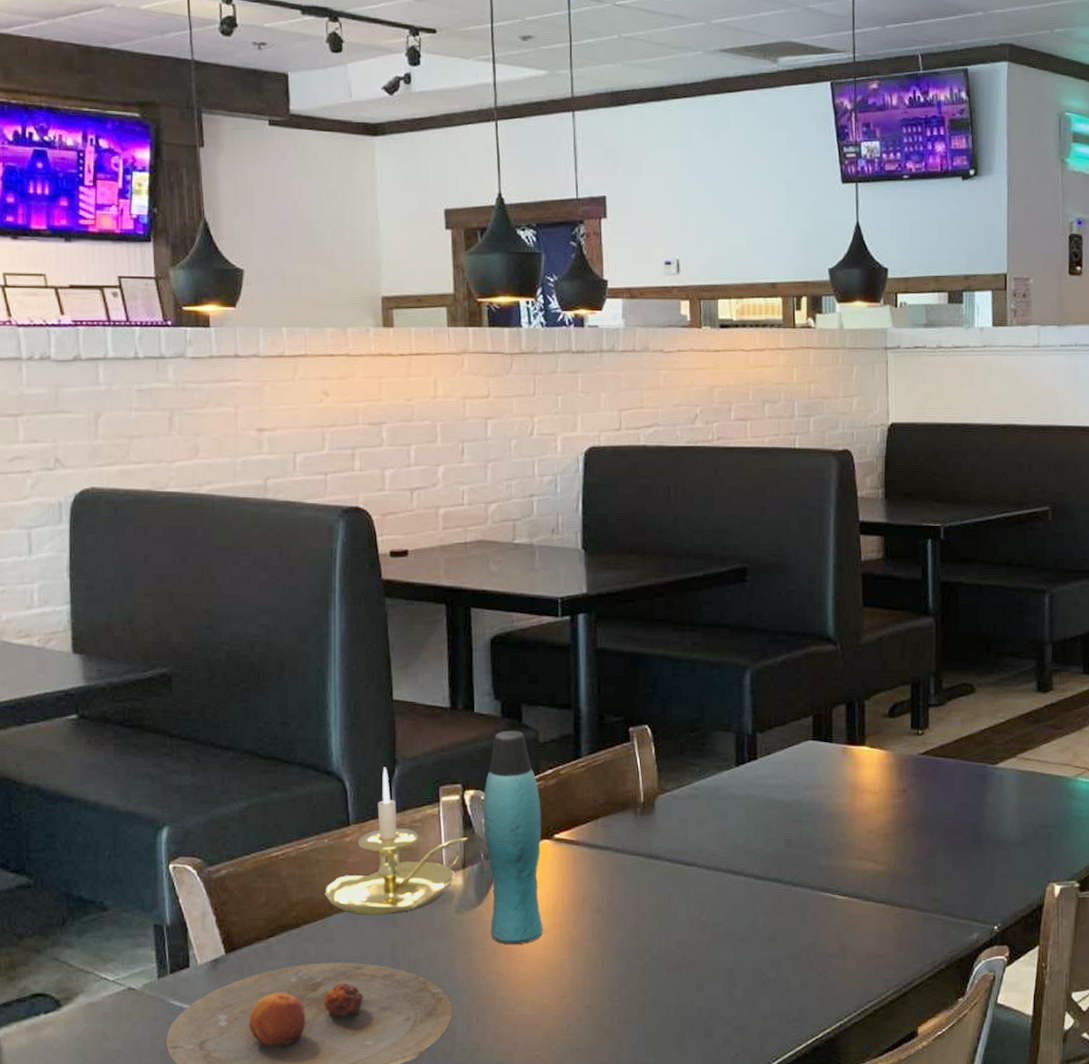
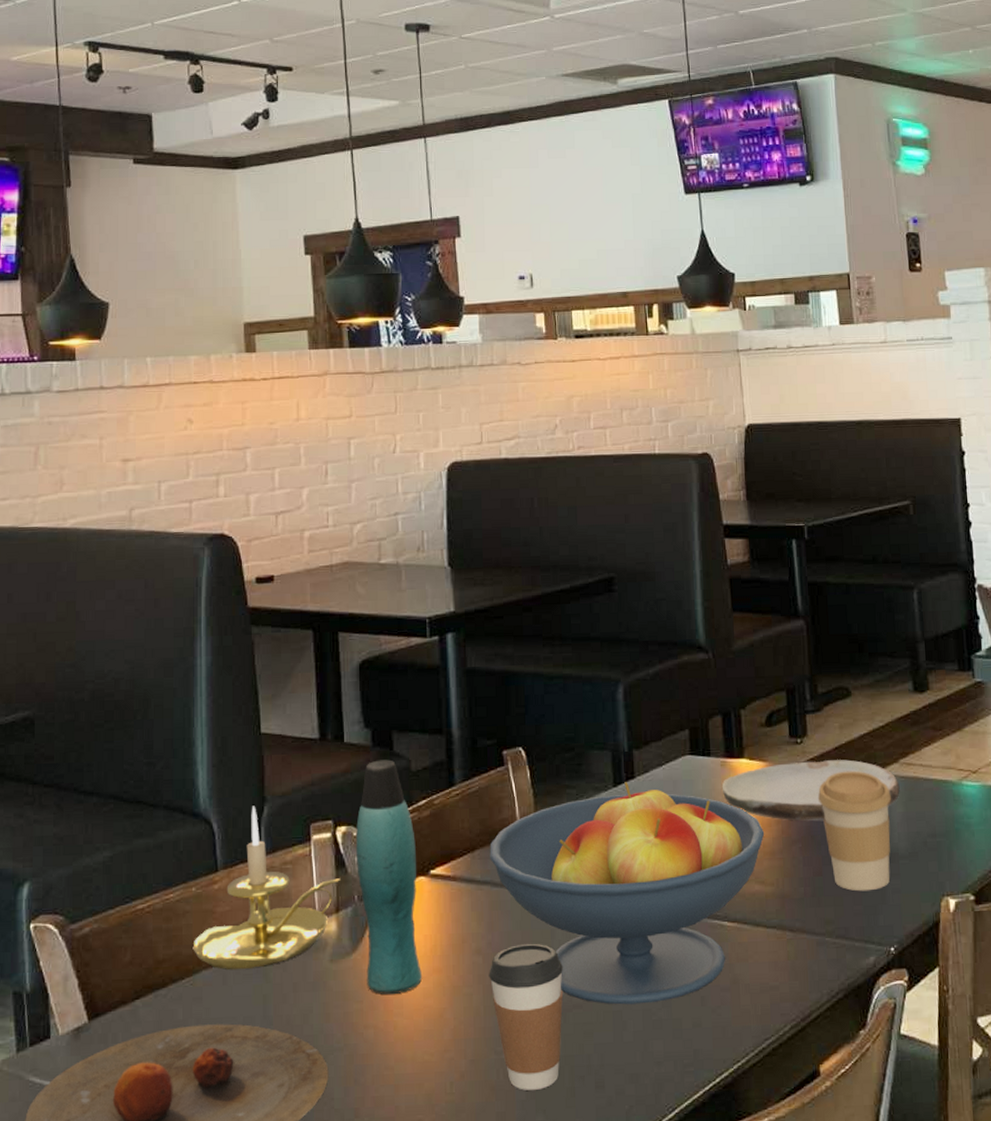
coffee cup: none [607,905,678,1036] -> present [489,943,563,1091]
fruit bowl: none [612,762,881,965] -> present [489,782,765,1005]
plate: none [841,751,1016,807] -> present [721,759,900,821]
coffee cup: none [935,762,1006,874] -> present [818,770,891,891]

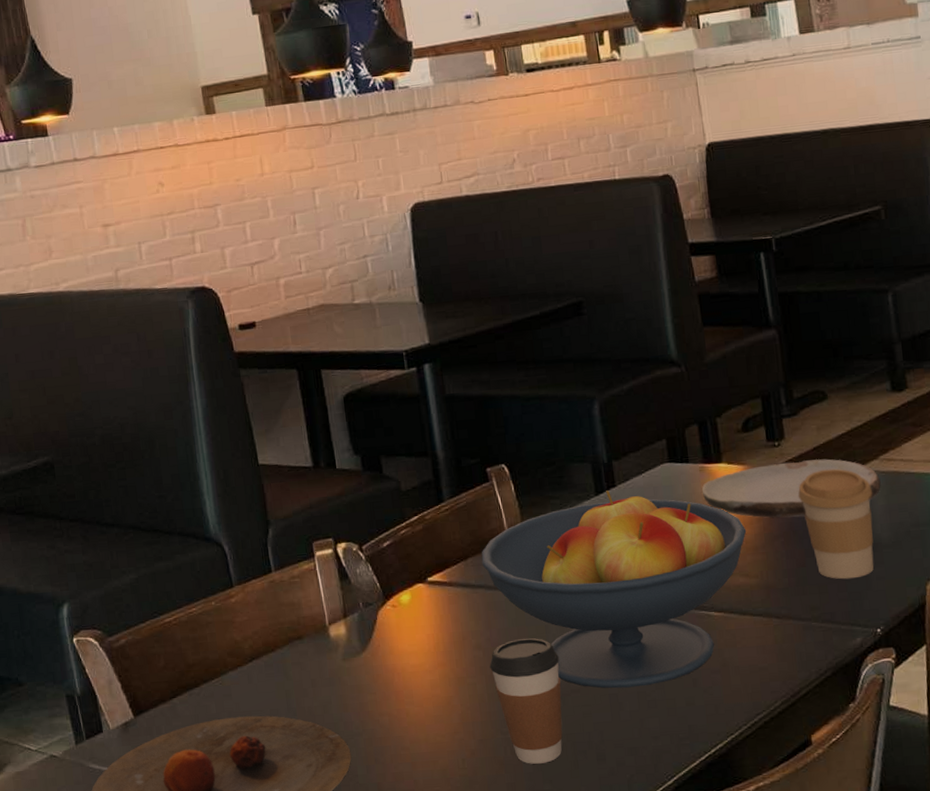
candle holder: present [193,805,342,970] -> none [218,528,347,670]
bottle: present [355,759,423,995] -> none [355,482,429,687]

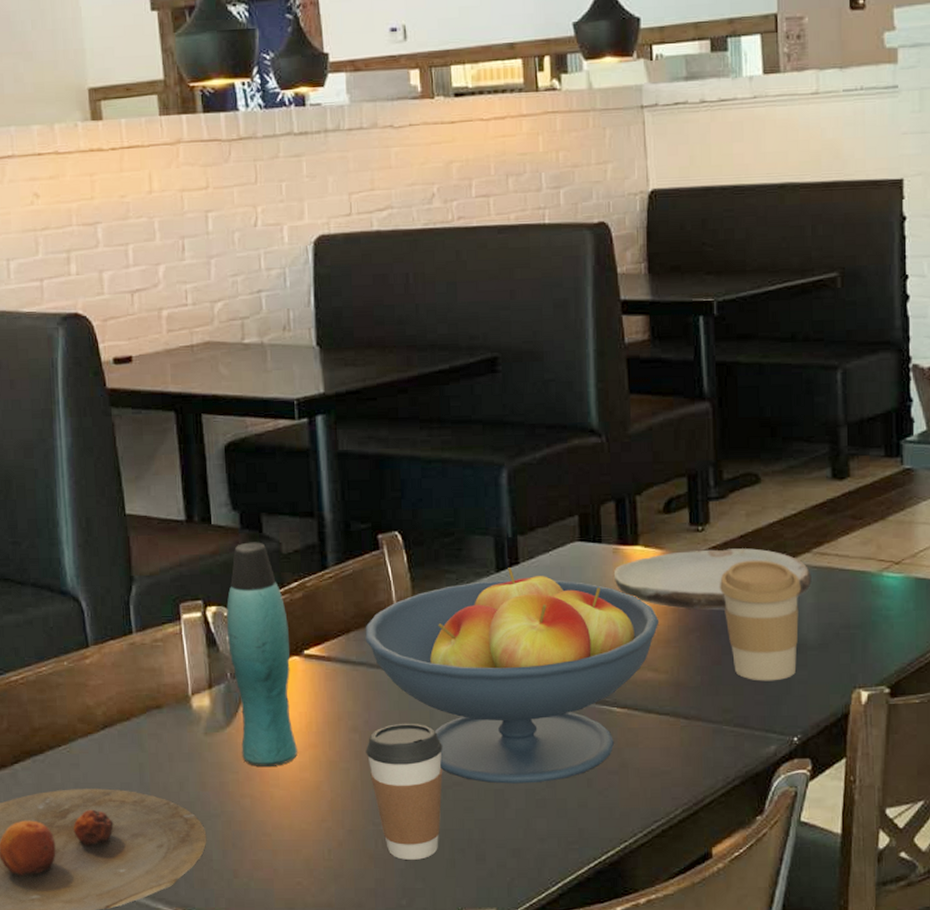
bottle: none [355,482,429,687] -> present [226,542,298,767]

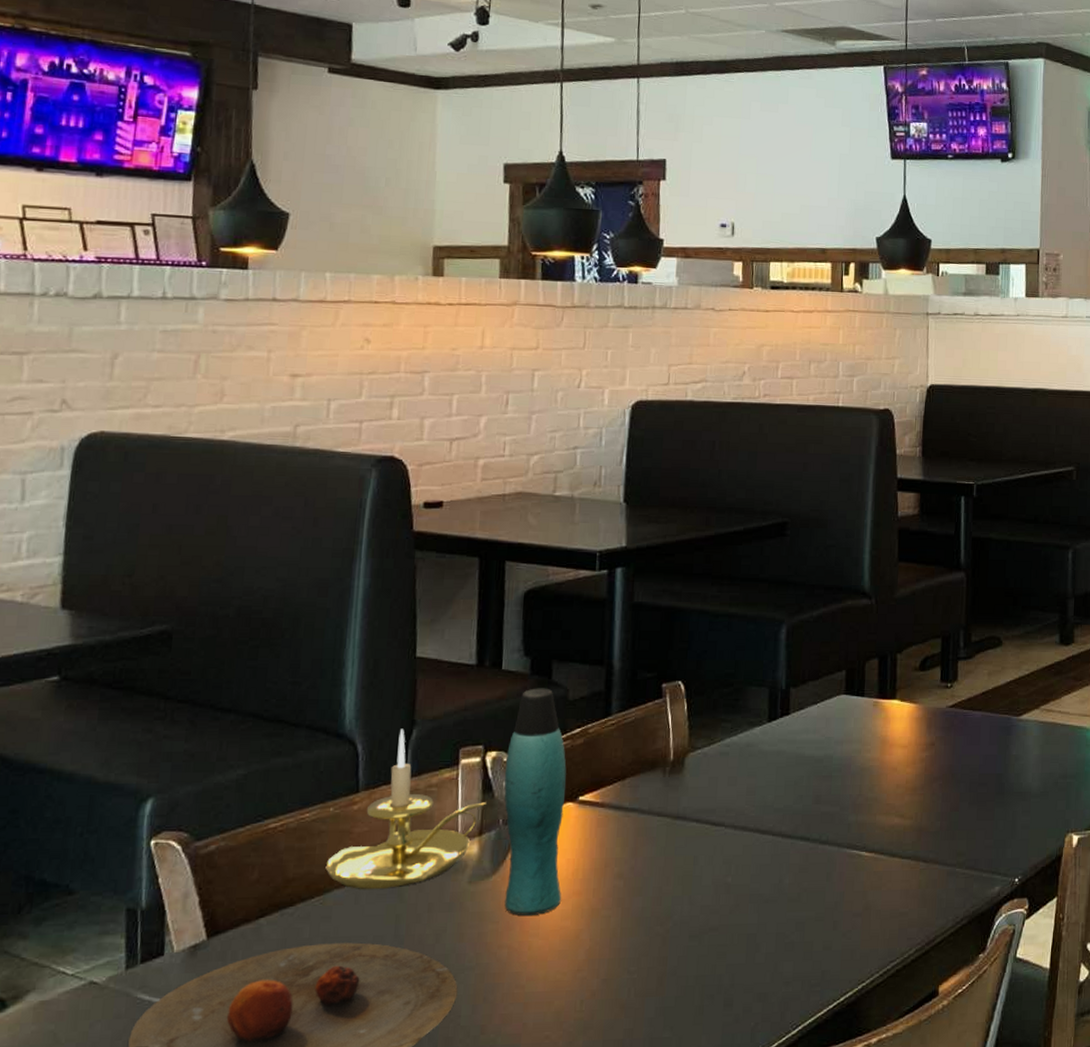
candle holder: none [67,585,214,739] -> present [325,728,488,889]
fruit bowl: present [365,568,660,784] -> none [640,718,909,928]
coffee cup: present [366,723,442,861] -> none [628,869,703,1009]
plate: present [613,548,812,610] -> none [872,704,1038,760]
coffee cup: present [720,560,801,681] -> none [962,715,1029,826]

